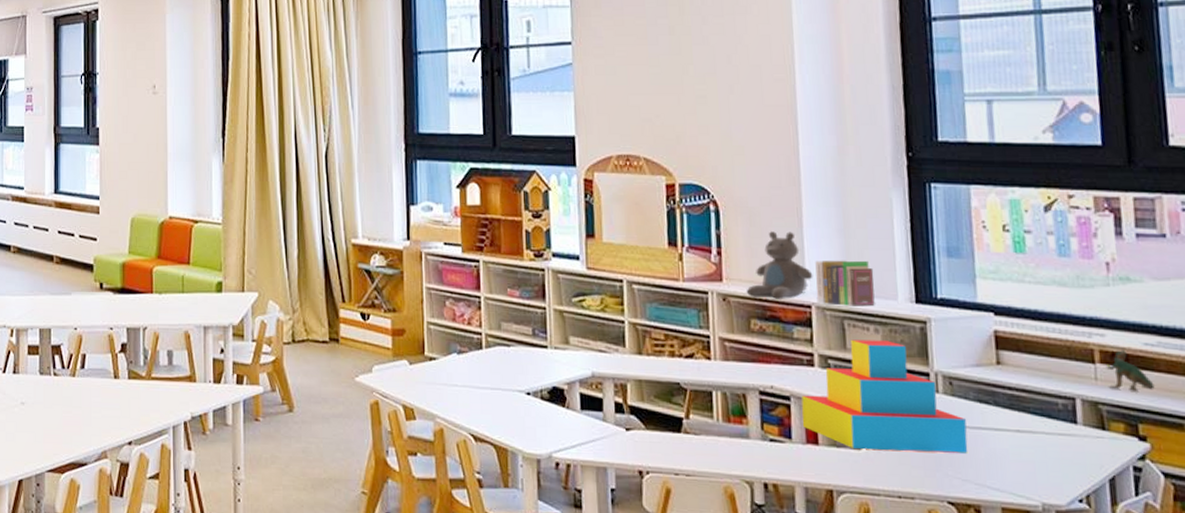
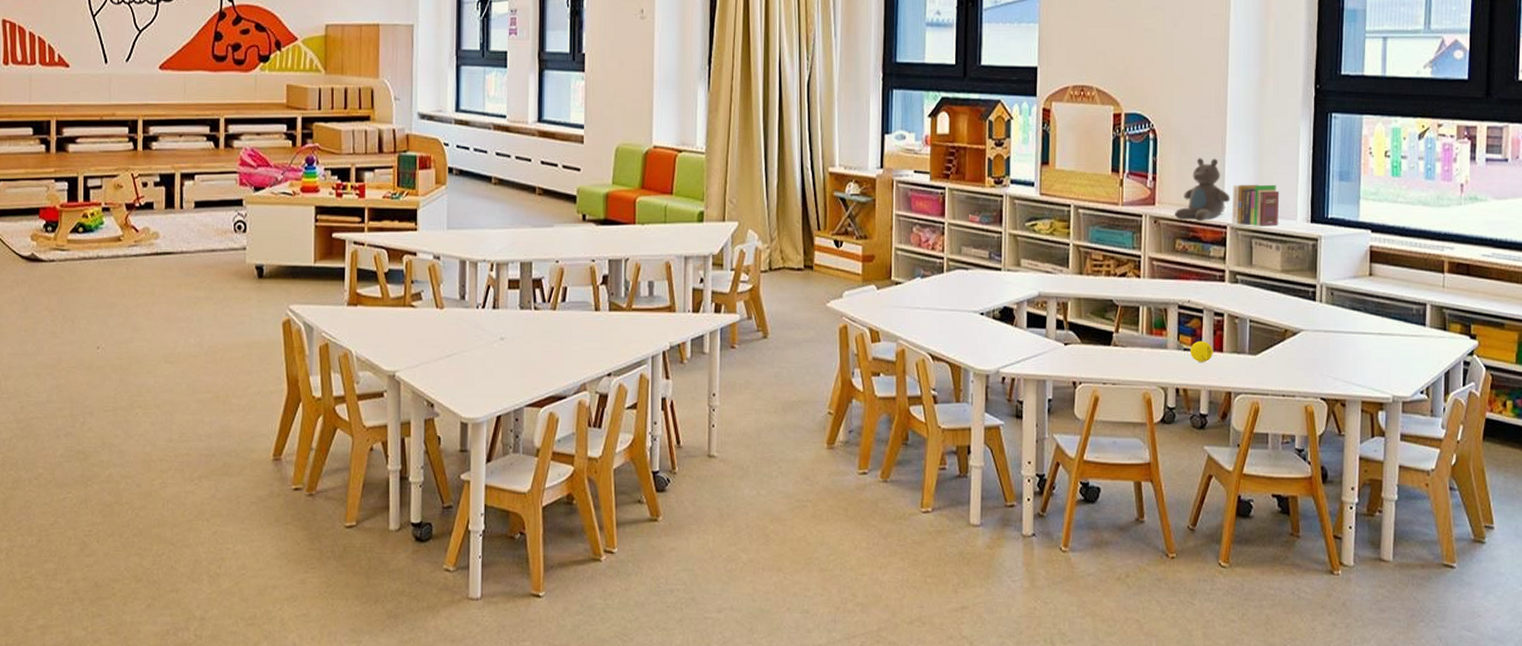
toy ball: none [778,430,807,456] -> present [1190,340,1213,363]
toy blocks: present [801,339,968,453] -> none [1211,256,1341,355]
toy dinosaur: present [1106,350,1155,391] -> none [1451,261,1486,296]

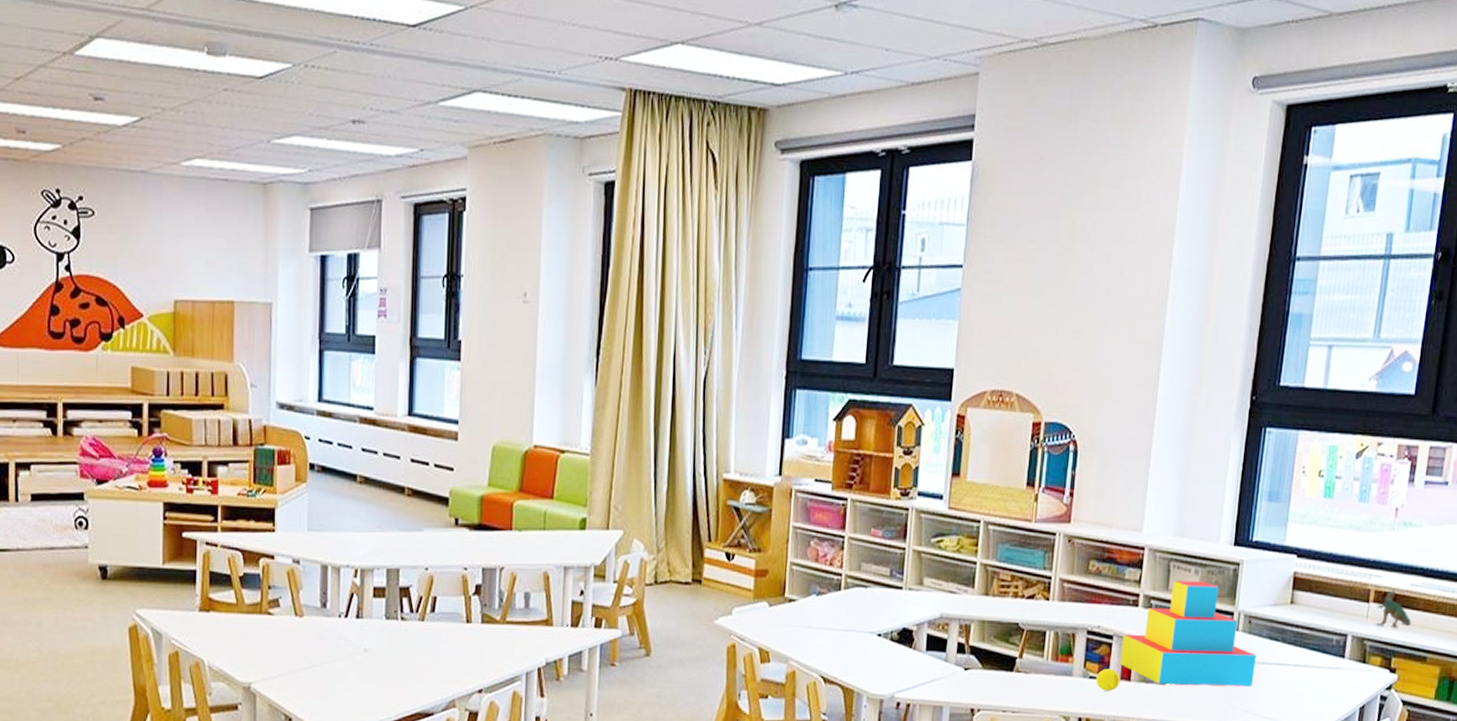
stuffed animal: present [1175,158,1230,222] -> none [1091,473,1151,542]
toy blocks: none [1211,256,1341,355] -> present [1119,580,1256,687]
books: present [1231,184,1280,226] -> none [1150,502,1204,549]
toy dinosaur: none [1451,261,1486,296] -> present [1375,590,1412,628]

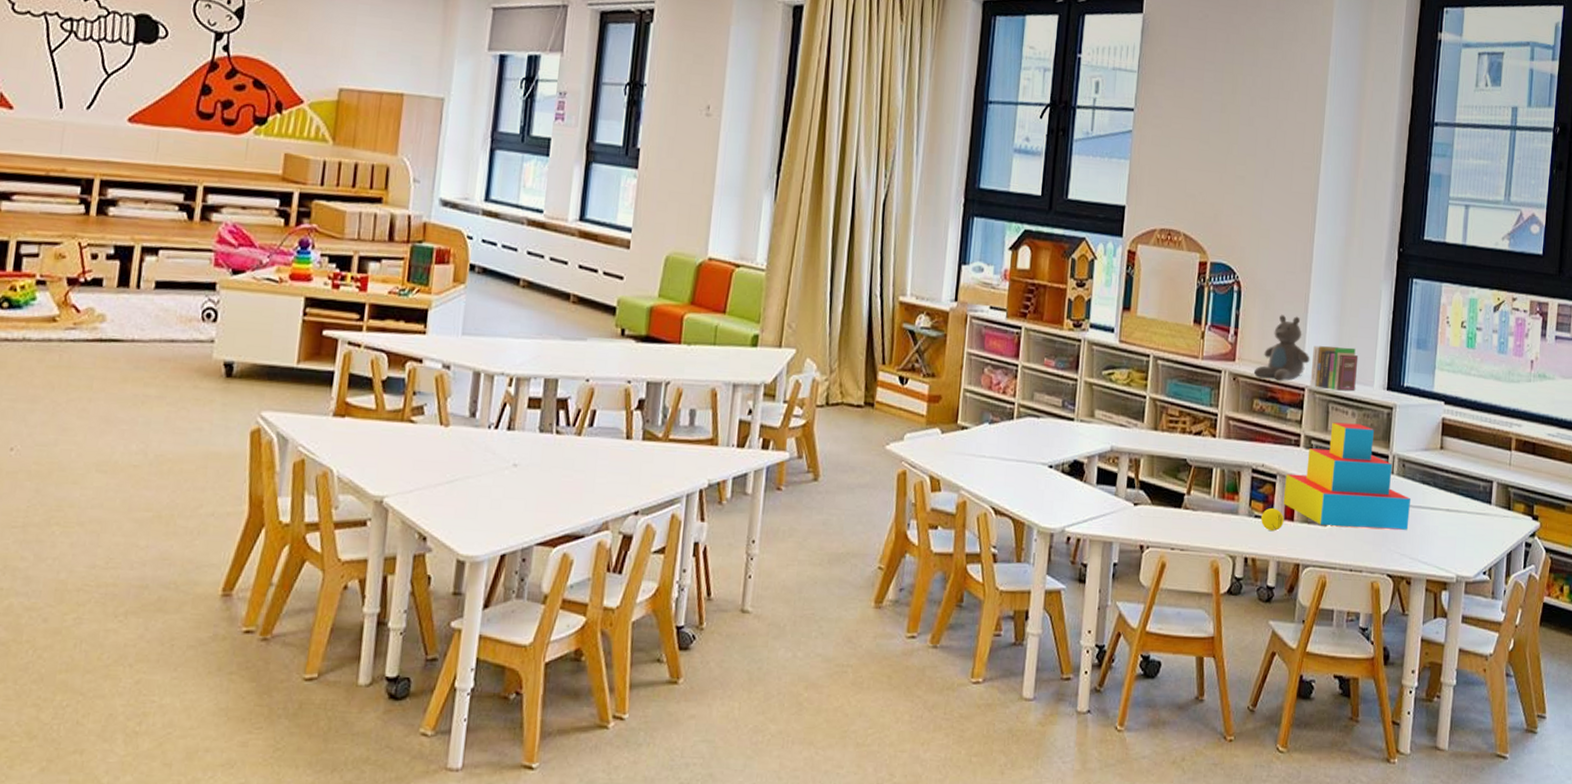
stuffed animal: none [1091,473,1151,542] -> present [1254,315,1310,382]
books: none [1150,502,1204,549] -> present [1310,345,1359,392]
toy dinosaur: present [1375,590,1412,628] -> none [1517,439,1550,476]

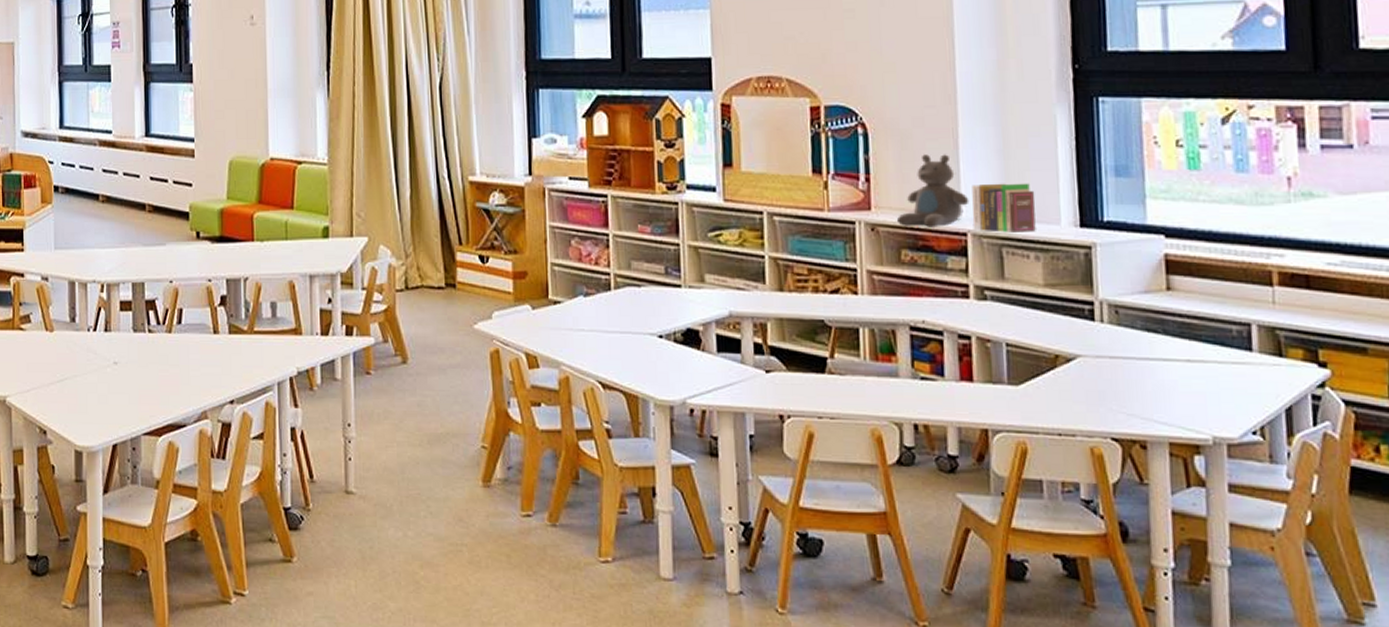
toy ball: present [1261,507,1284,532] -> none [929,367,960,395]
toy blocks: present [1283,422,1411,530] -> none [955,268,1134,386]

